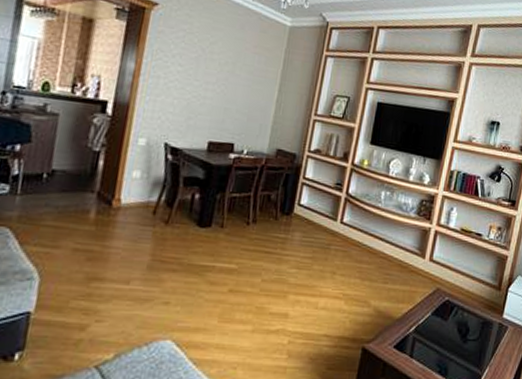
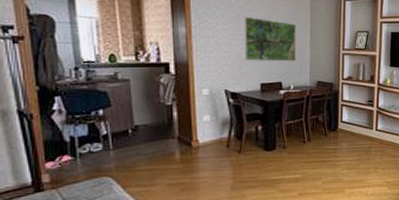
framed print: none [195,59,263,121] -> present [243,16,297,62]

